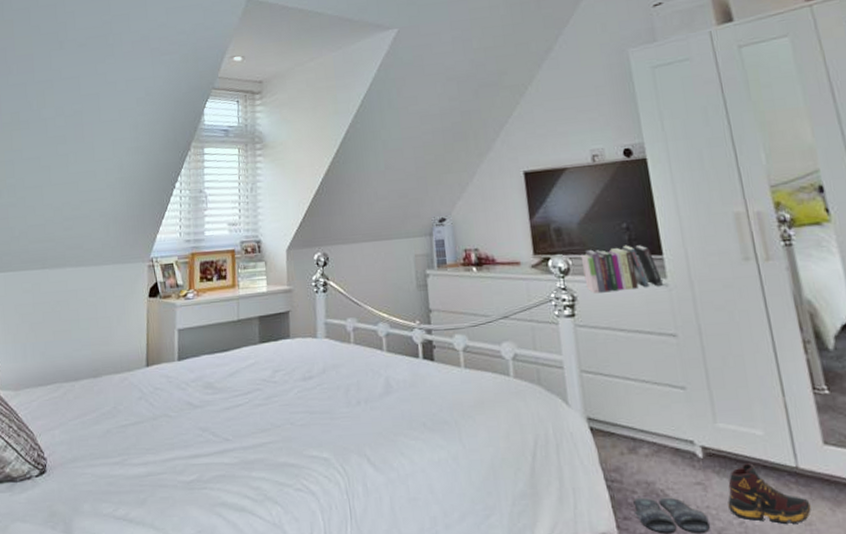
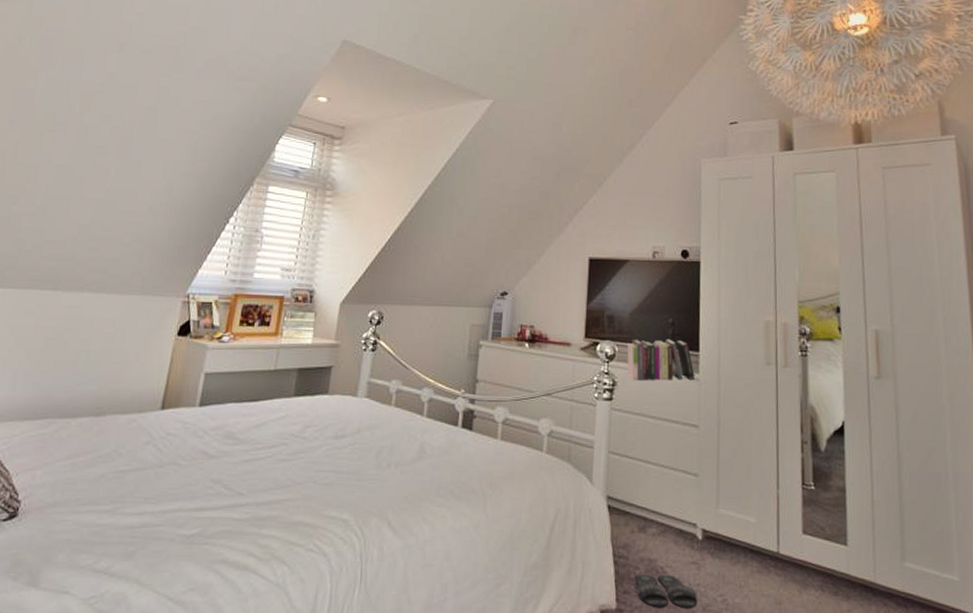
shoe: present [727,463,812,524] -> none [716,547,783,602]

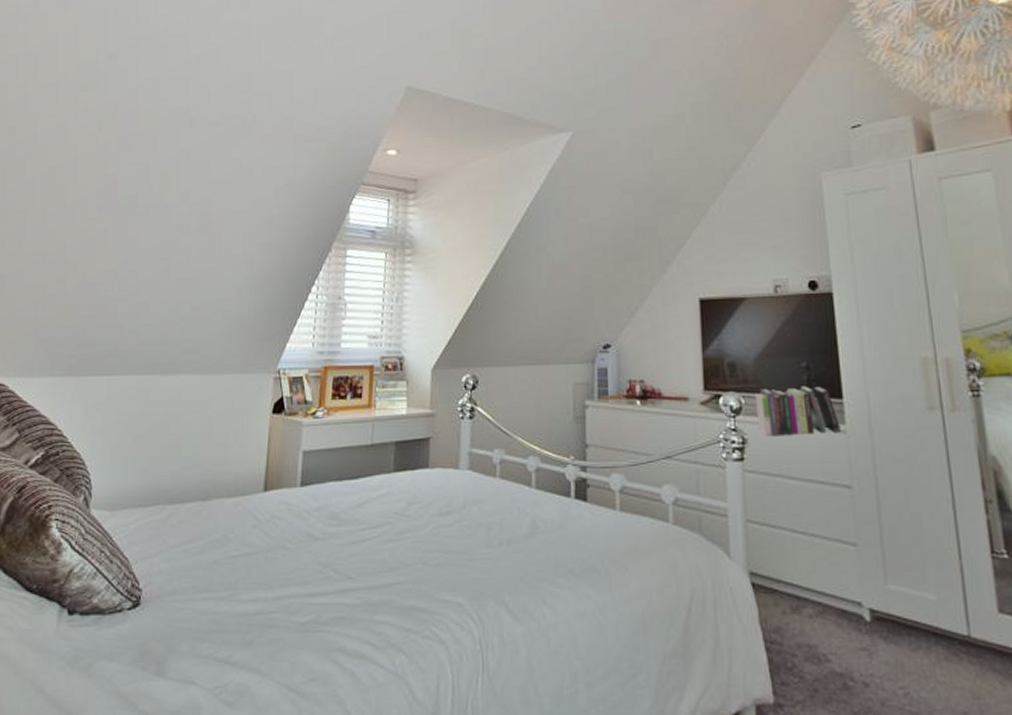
slippers: present [634,573,697,609] -> none [793,661,872,704]

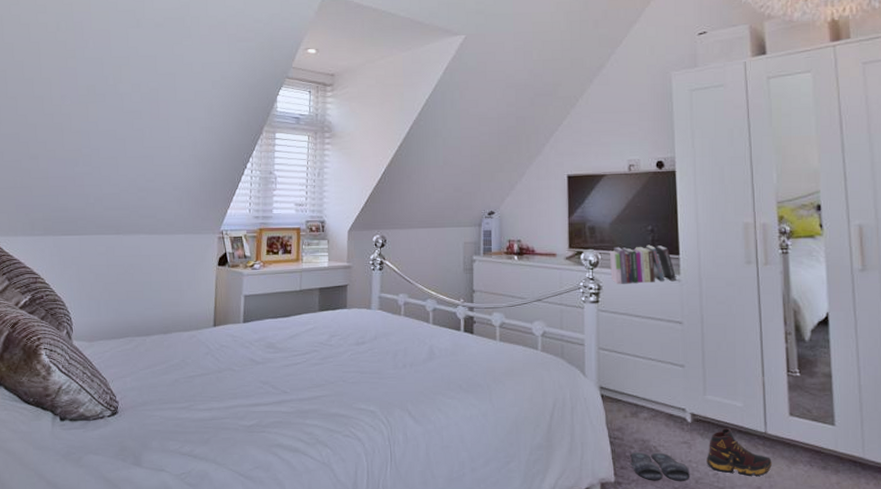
slippers: none [793,661,872,704] -> present [630,451,689,482]
shoe: none [893,629,981,696] -> present [707,428,772,476]

